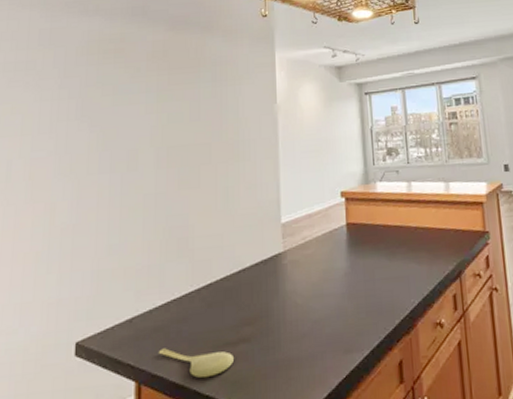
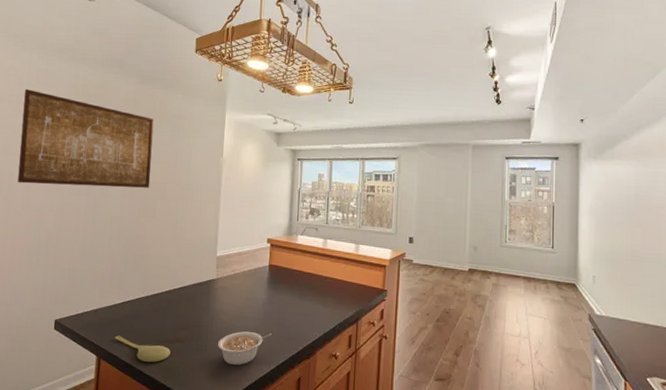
wall art: none [18,53,191,171] -> present [17,89,154,188]
legume: none [293,310,360,360] -> present [217,331,272,365]

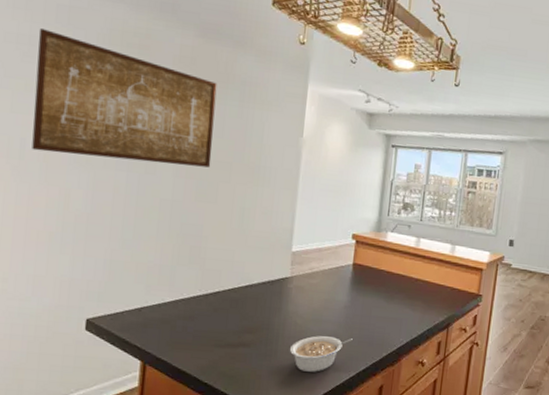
spoon: present [114,335,170,363] -> none [163,338,233,369]

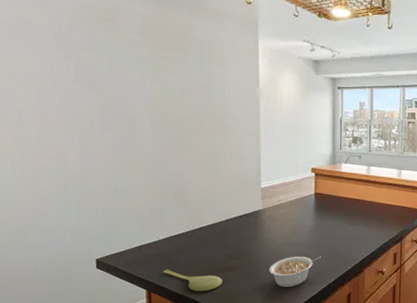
wall art: present [32,28,217,168] -> none [17,12,183,122]
spoon: none [163,338,233,369] -> present [162,269,222,292]

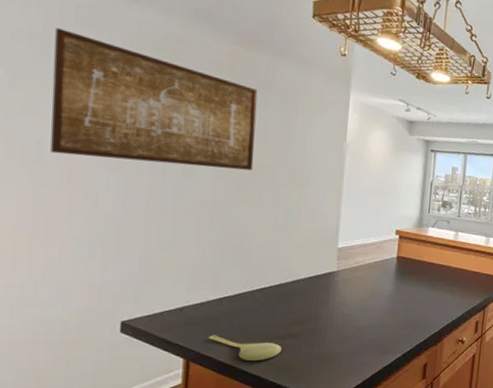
wall art: none [17,12,183,122] -> present [50,28,258,171]
legume: present [268,257,321,287] -> none [337,323,398,356]

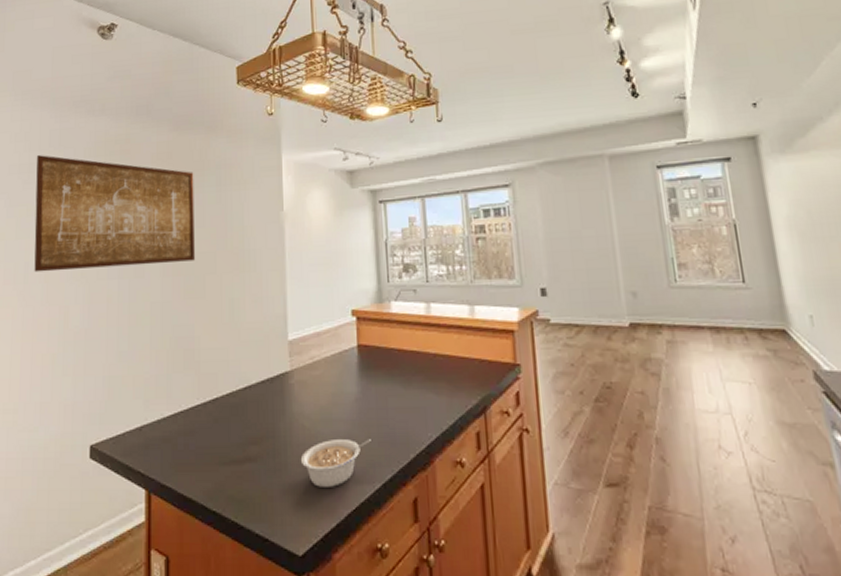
spoon: present [208,335,281,362] -> none [166,459,240,494]
legume: none [337,323,398,356] -> present [300,439,371,487]

